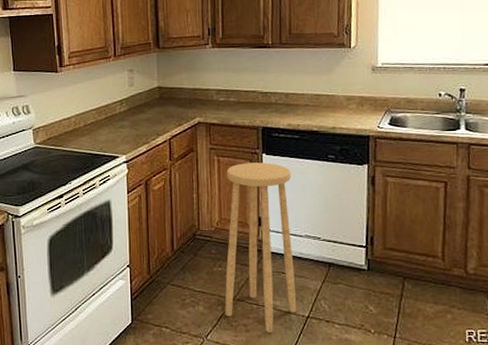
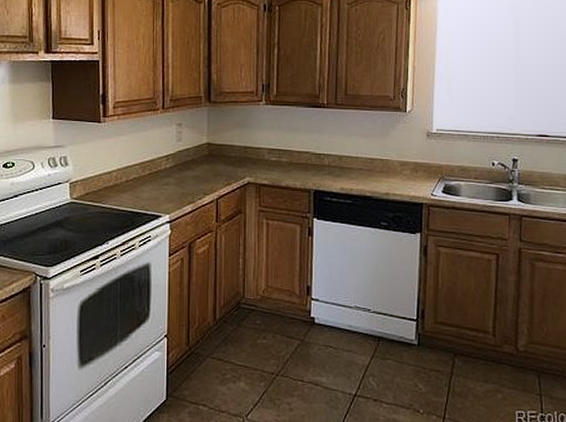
stool: present [225,162,296,332] -> none [268,227,343,412]

